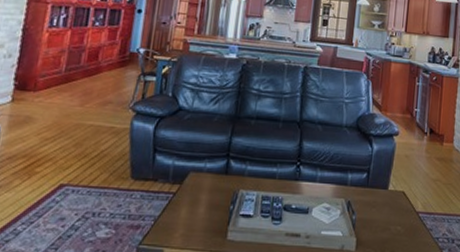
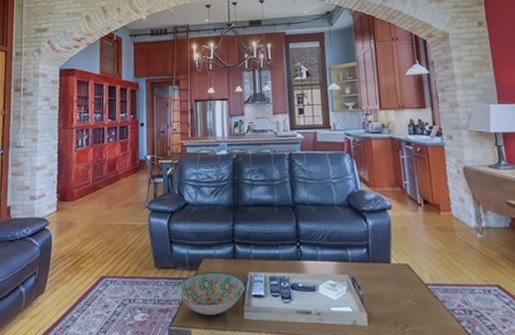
decorative bowl: none [153,186,234,235] -> present [176,272,245,316]

